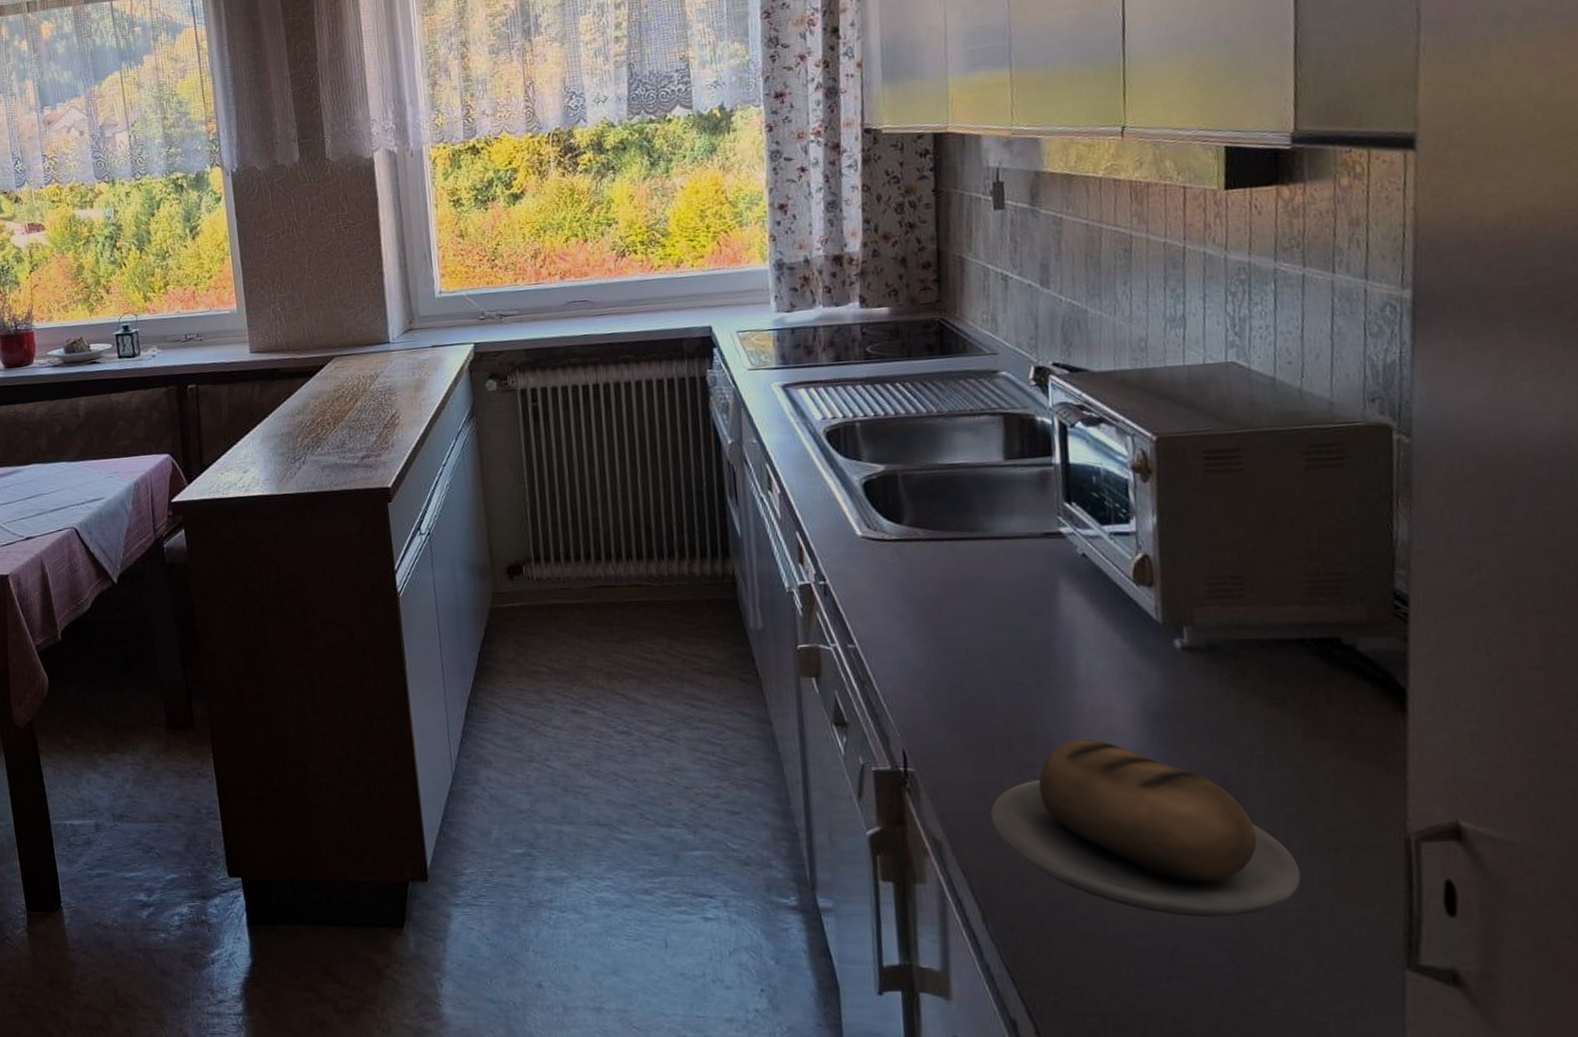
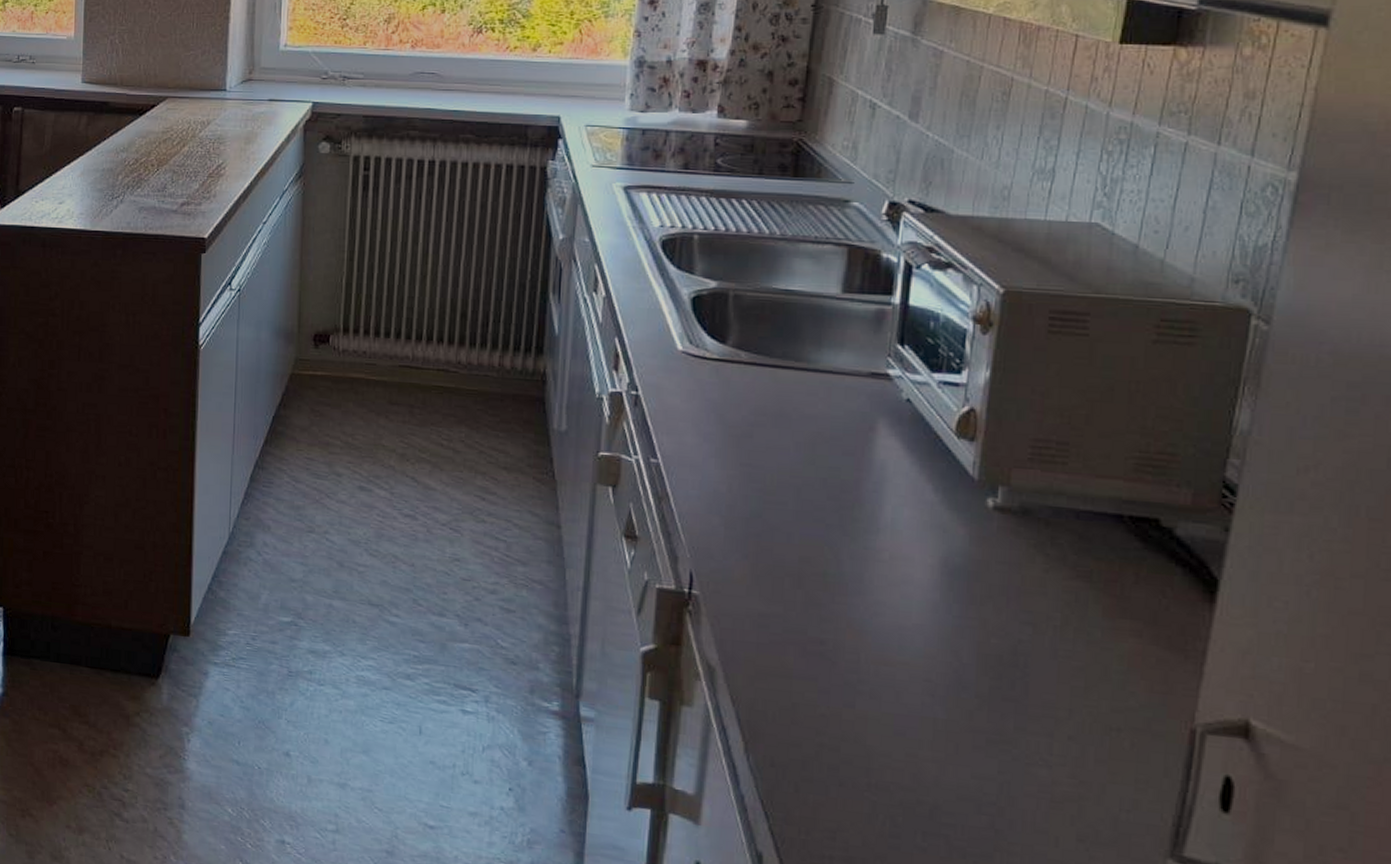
bread: present [990,739,1301,918] -> none [769,585,1078,783]

